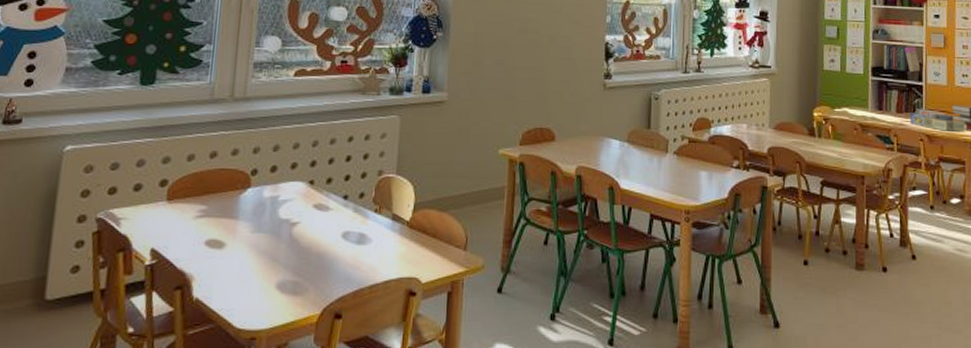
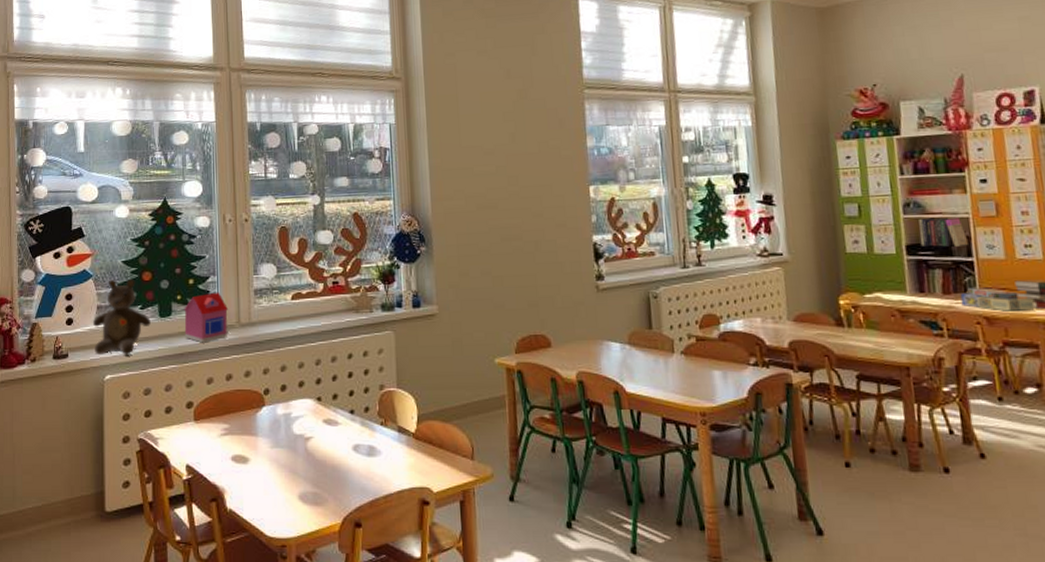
teddy bear: none [56,39,129,124] -> present [92,278,151,356]
toy house: none [167,62,223,116] -> present [184,292,230,343]

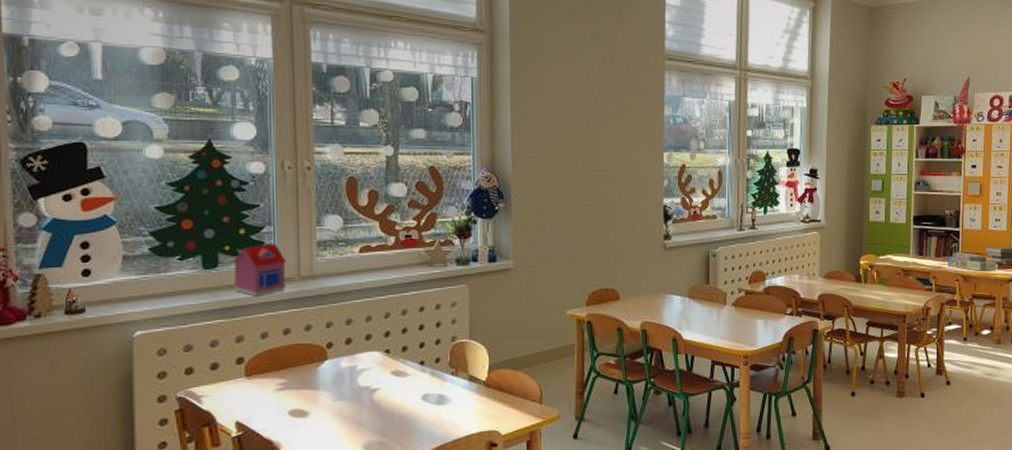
teddy bear: present [92,278,151,356] -> none [117,226,192,310]
books: present [919,217,969,248] -> none [924,194,958,220]

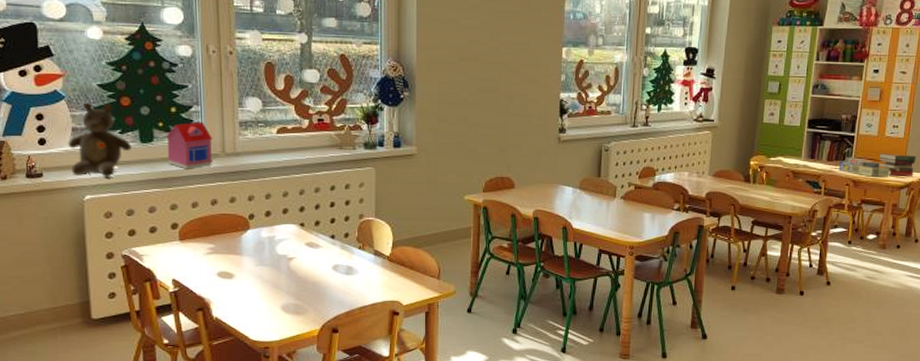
teddy bear: none [117,226,192,310] -> present [67,102,131,177]

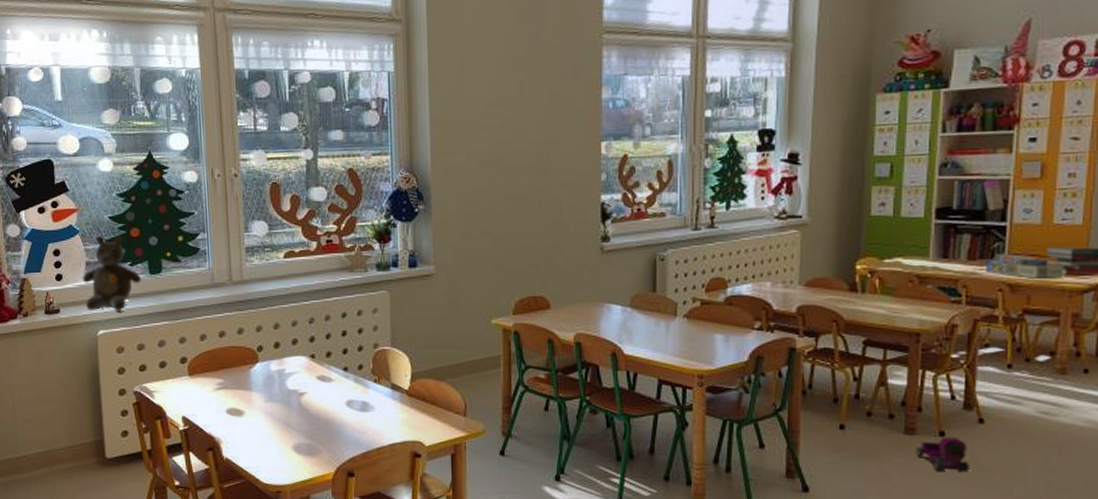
toy house: present [166,121,214,170] -> none [174,249,221,300]
toy truck: none [783,295,819,322] -> present [915,436,970,473]
books: none [819,98,855,124] -> present [952,178,1005,212]

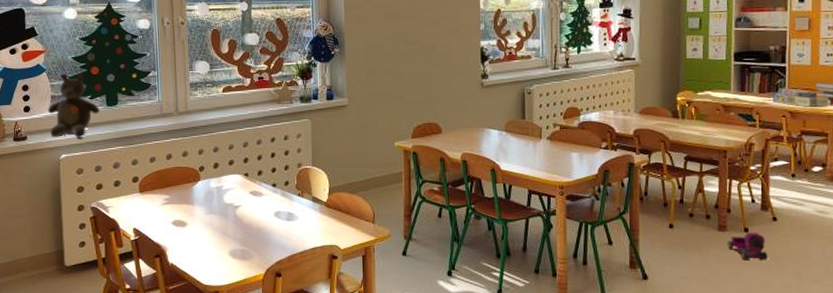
books: present [952,178,1005,212] -> none [746,30,784,56]

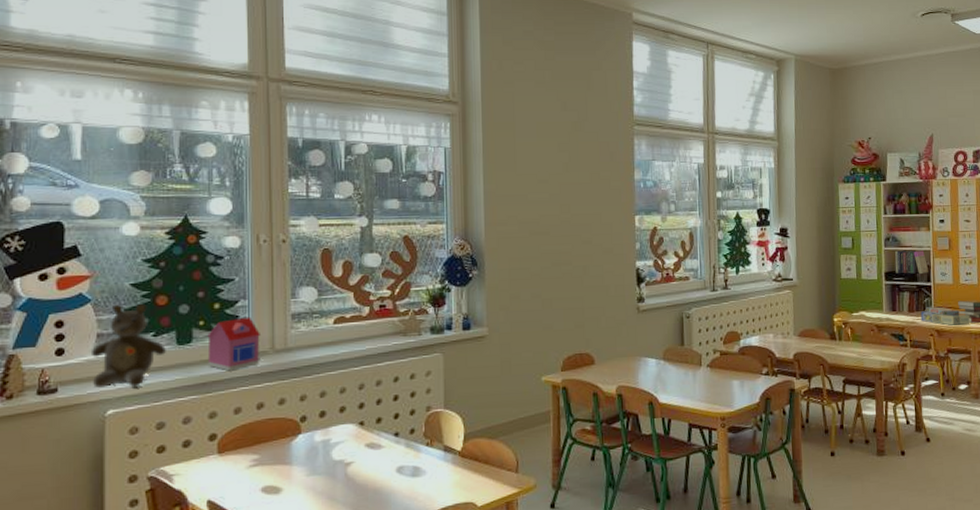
toy house: none [128,85,169,128] -> present [207,316,262,371]
toy truck: present [727,232,768,261] -> none [886,454,924,484]
books: none [746,30,784,56] -> present [895,250,929,275]

